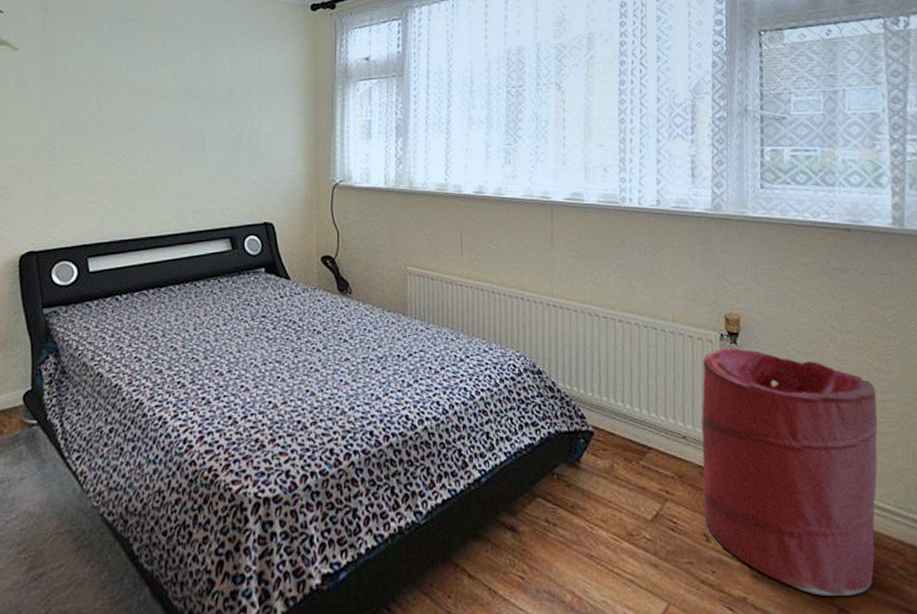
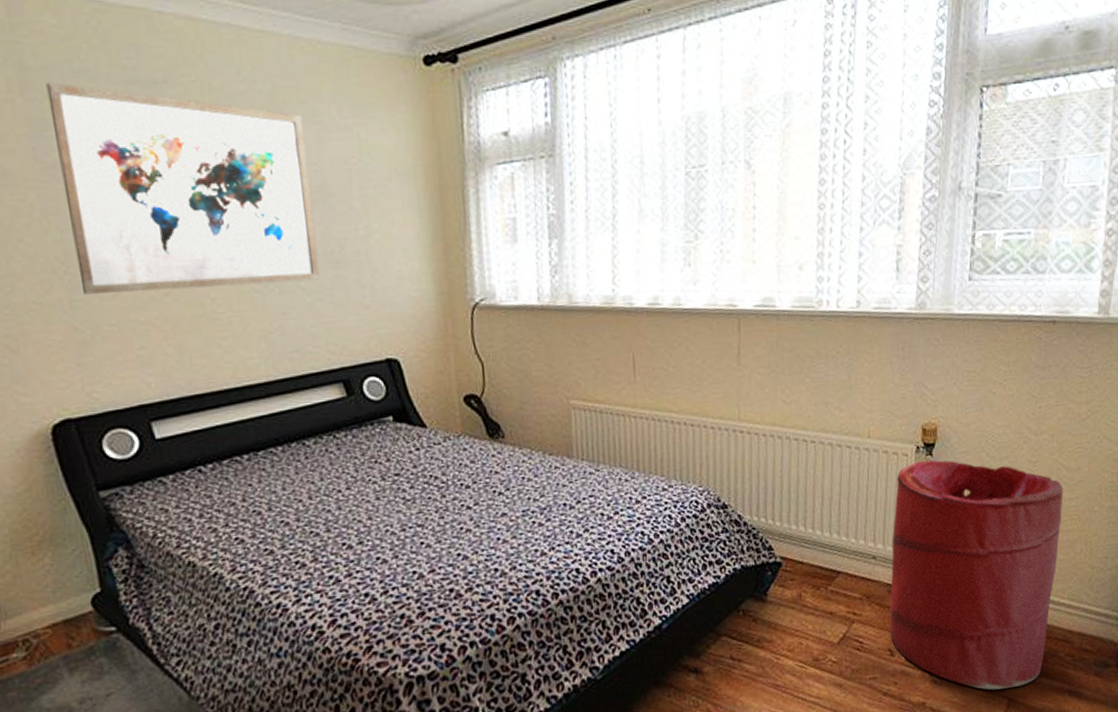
wall art: none [57,19,222,162] -> present [46,82,321,294]

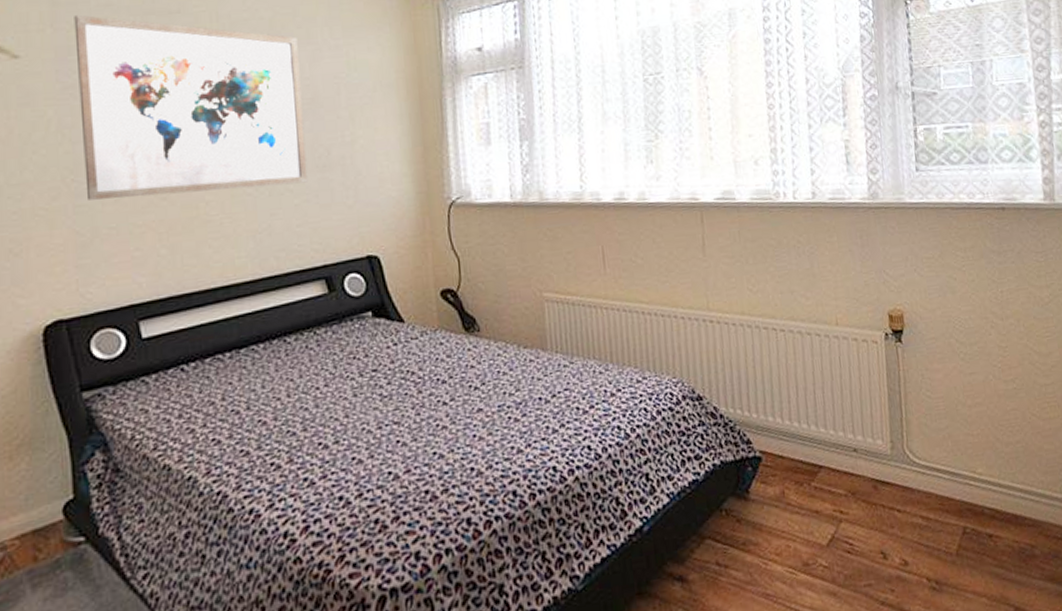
laundry hamper: present [890,459,1063,690] -> none [869,346,1046,598]

